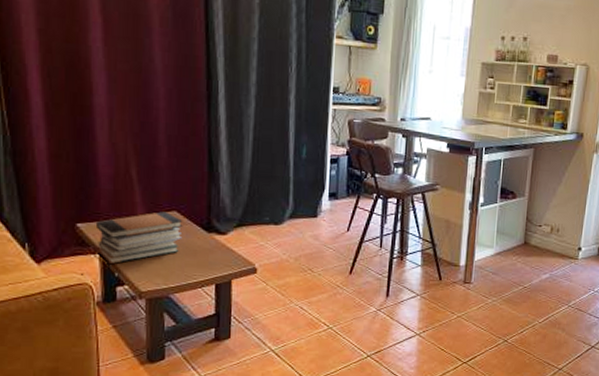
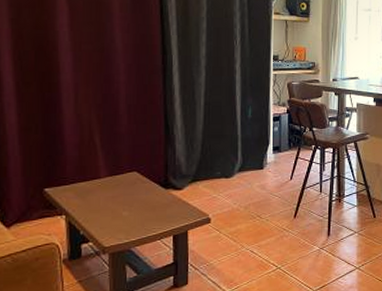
book stack: present [95,211,183,264] -> none [62,173,143,223]

